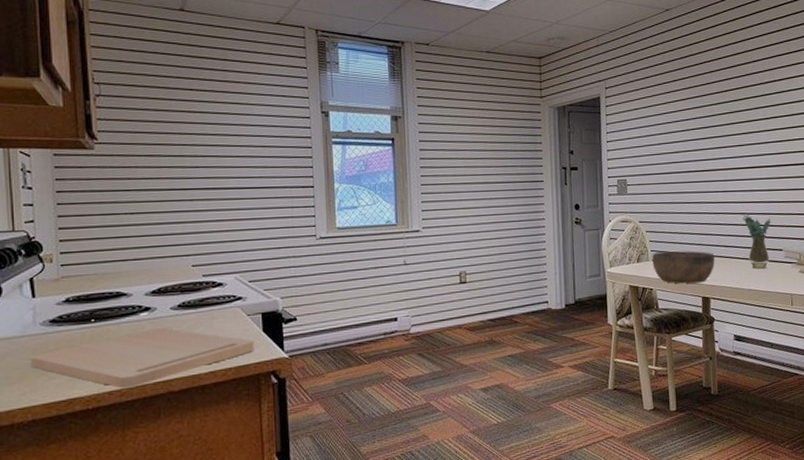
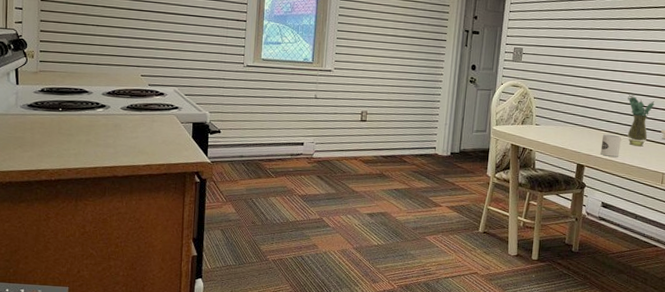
cutting board: present [29,327,254,389] -> none [10,122,184,168]
bowl: present [652,250,715,284] -> none [535,118,595,151]
mug: none [723,260,744,284] -> present [600,134,622,157]

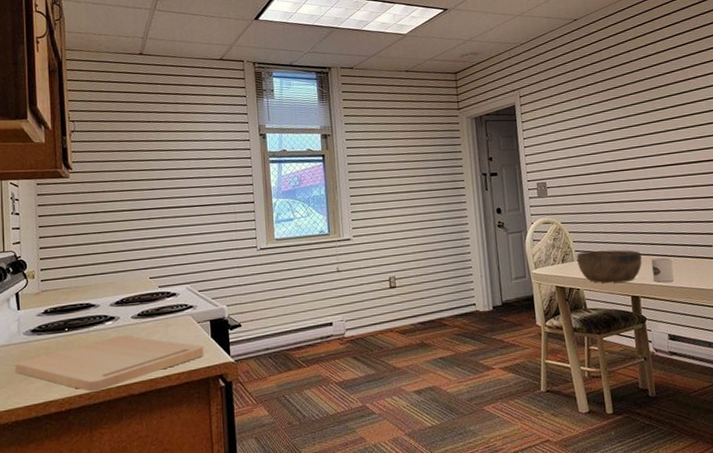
cutting board: none [10,122,184,168] -> present [14,335,204,392]
bowl: none [535,118,595,151] -> present [576,249,642,283]
vase: present [627,94,655,147] -> none [667,211,700,266]

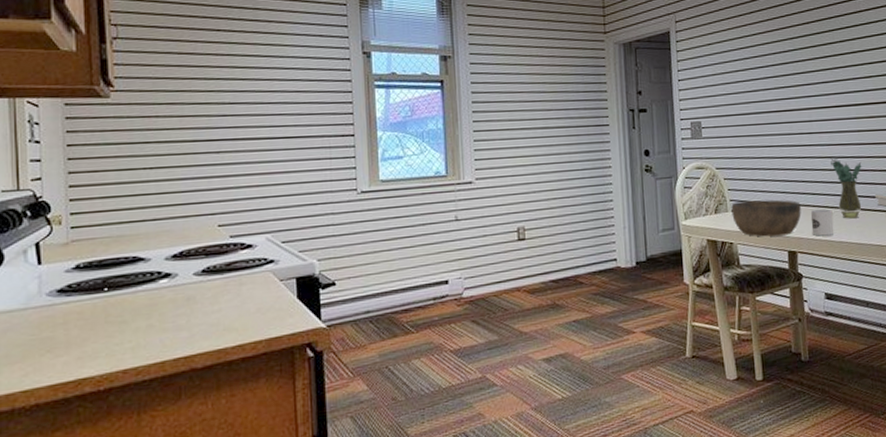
cutting board: present [14,335,204,392] -> none [33,296,288,367]
vase: none [667,211,700,266] -> present [830,158,862,219]

